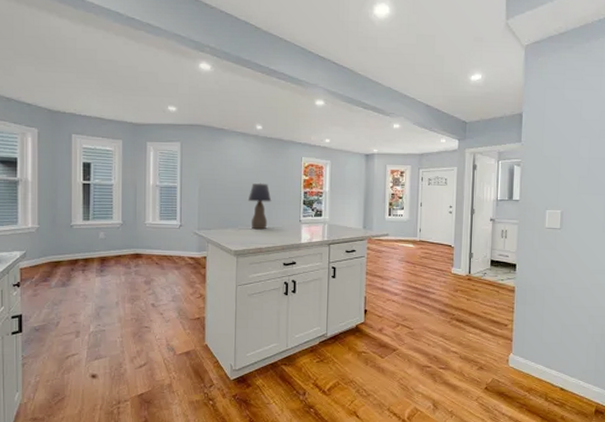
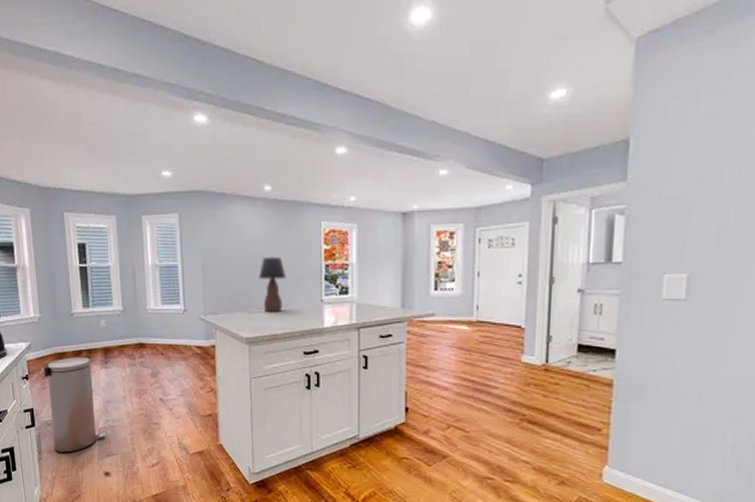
pedal bin: none [37,266,96,358] -> present [43,357,107,454]

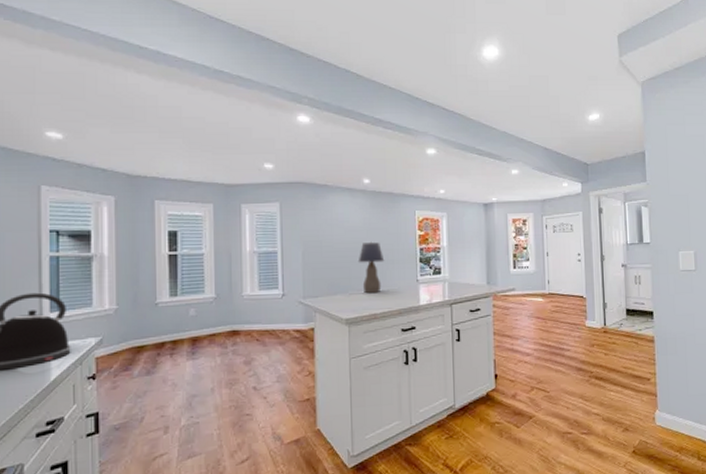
pedal bin: present [43,357,107,454] -> none [116,349,189,462]

